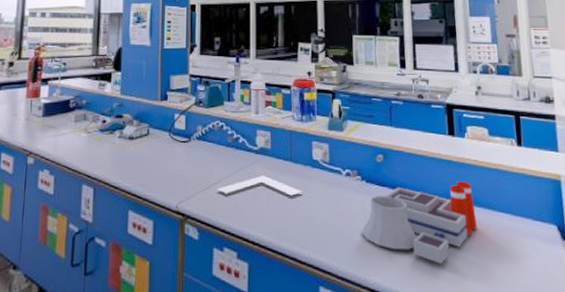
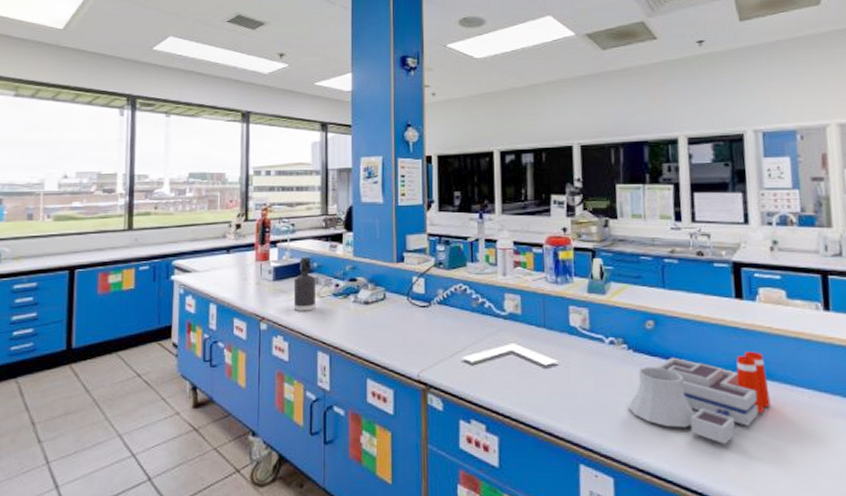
spray bottle: none [61,95,84,146] -> present [293,258,317,311]

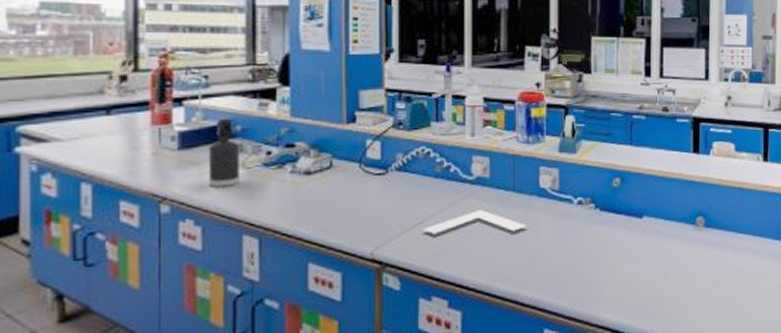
laboratory equipment: present [628,352,771,444] -> none [593,203,716,293]

